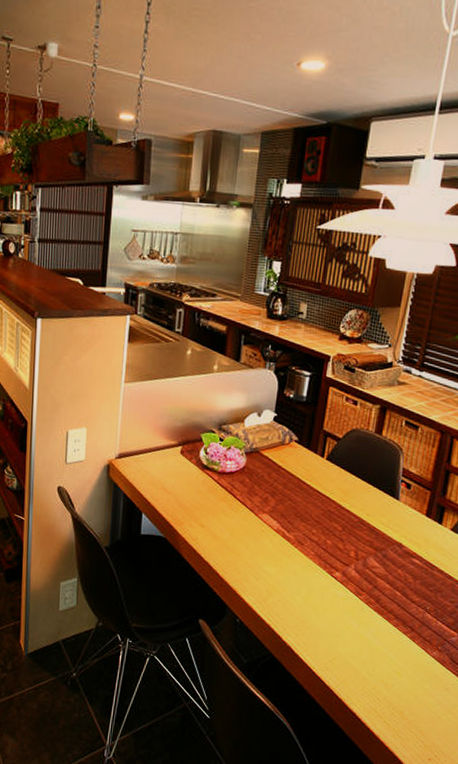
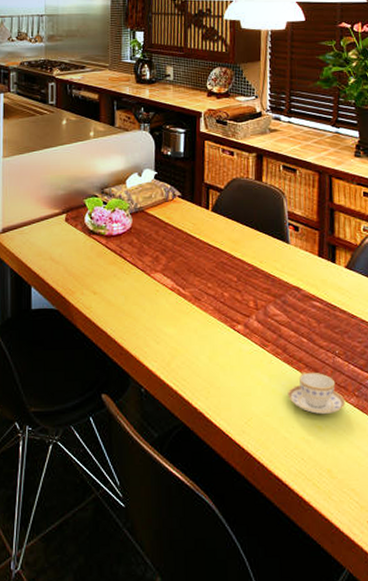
teacup: none [373,622,428,663] -> present [287,372,346,415]

